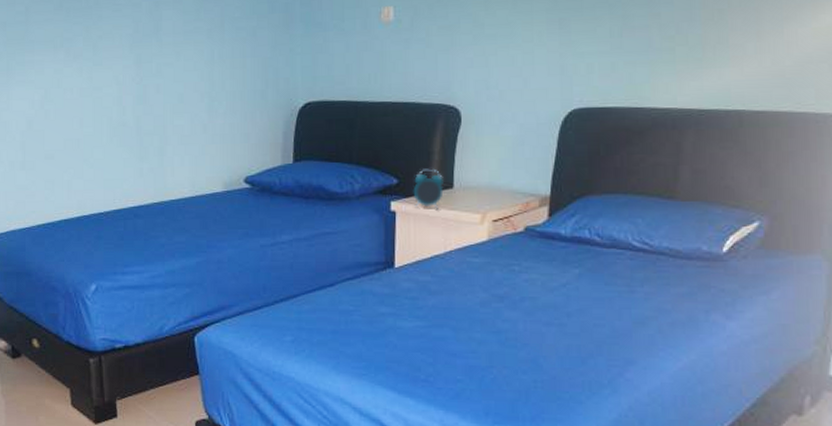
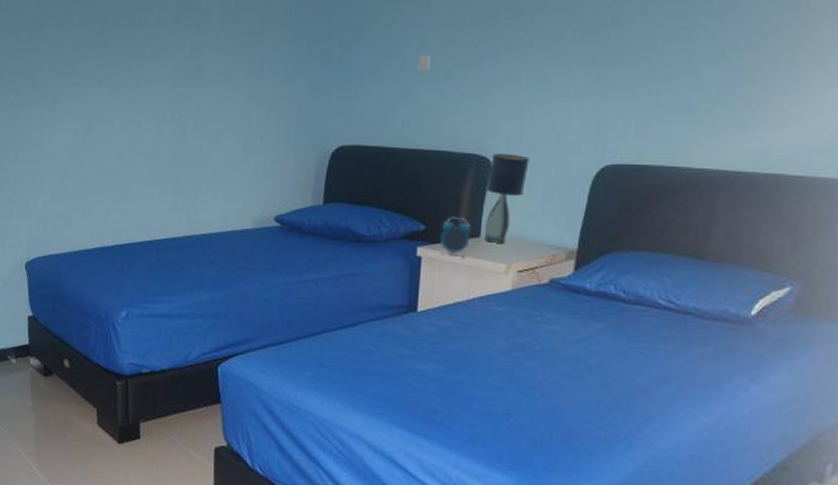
table lamp: none [456,102,498,195] -> present [484,153,529,244]

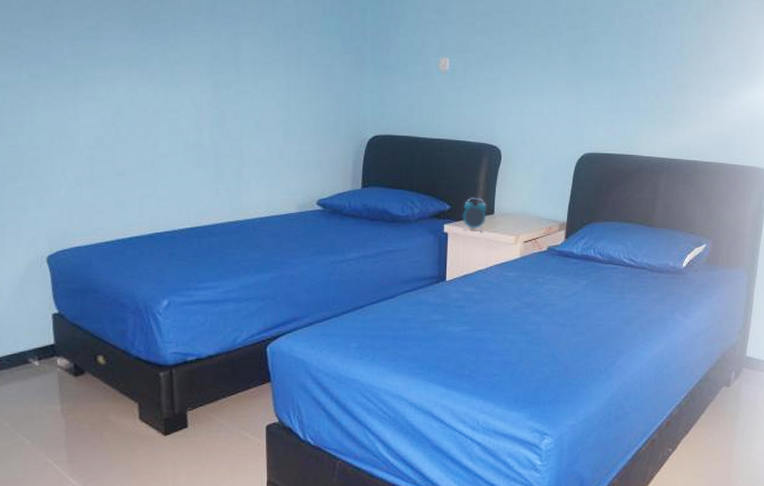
table lamp: present [484,153,529,244] -> none [497,143,529,220]

